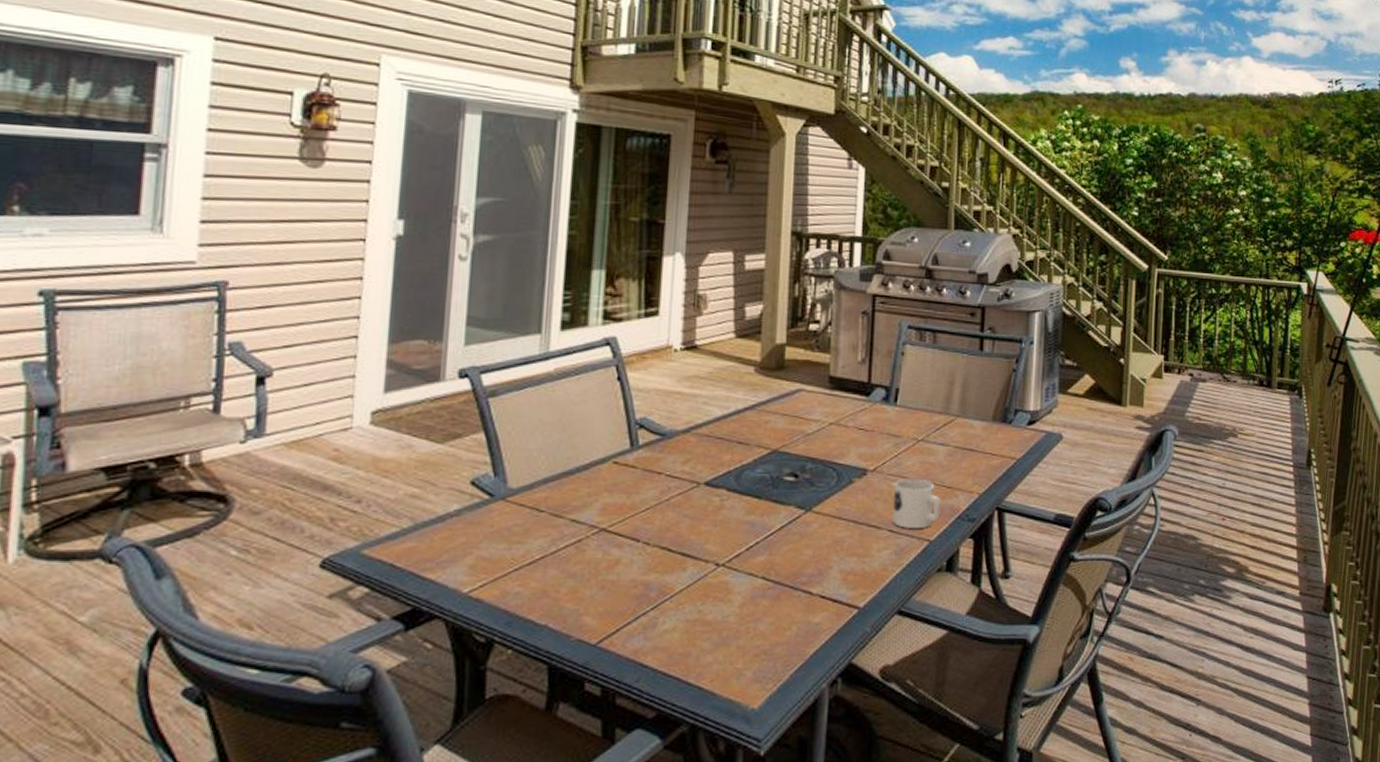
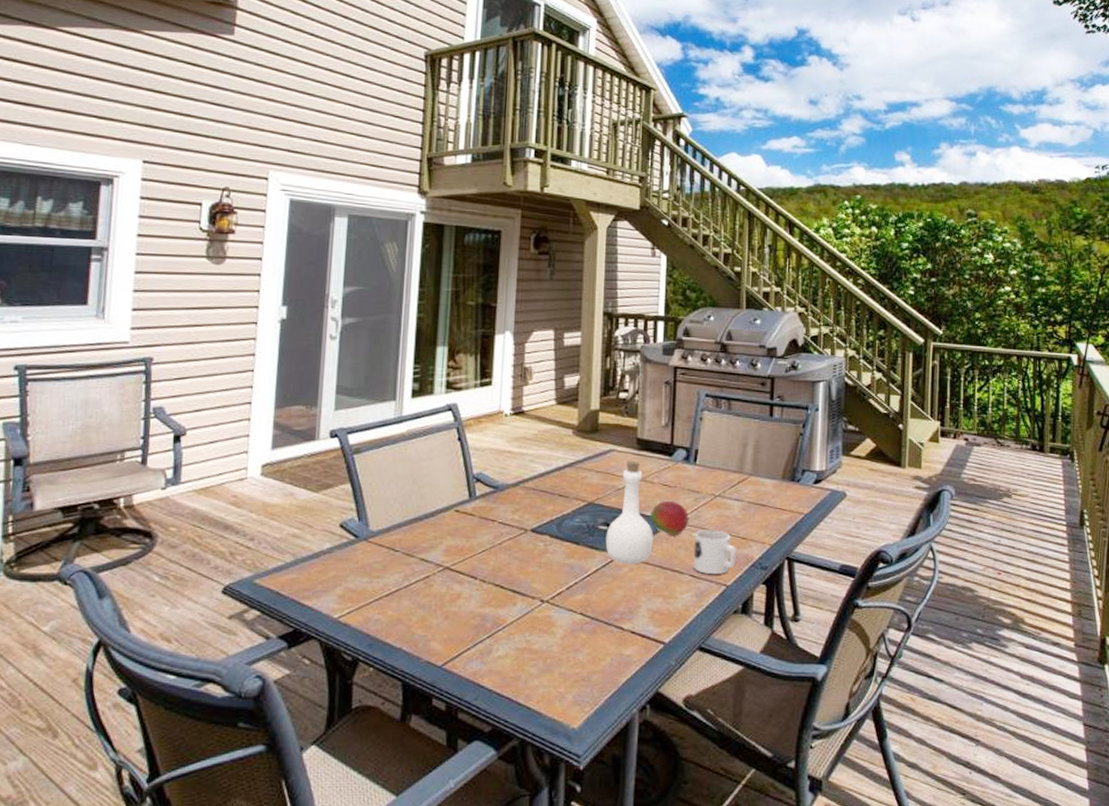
bottle: none [792,403,847,520] -> present [605,462,653,565]
fruit: none [844,446,889,486] -> present [650,500,690,535]

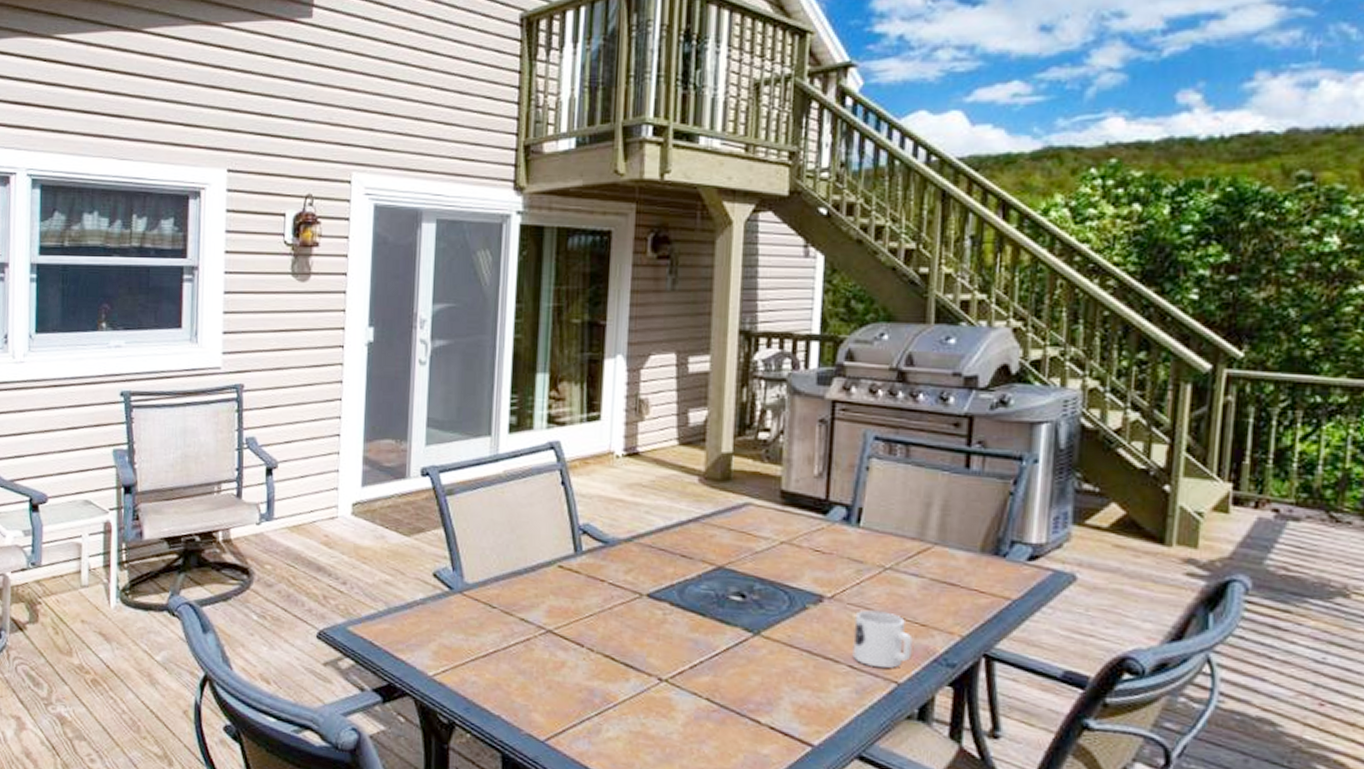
bottle: present [605,462,653,565] -> none [738,519,801,647]
fruit: present [650,500,690,535] -> none [796,570,849,615]

